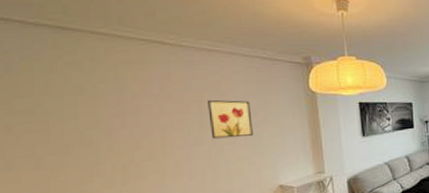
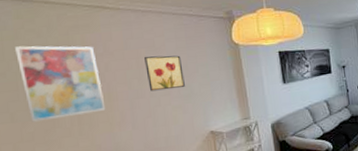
wall art: none [49,80,158,169] -> present [15,46,106,122]

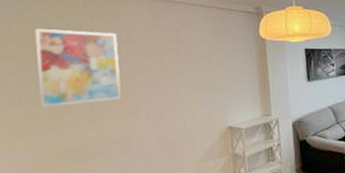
wall art: present [144,55,185,92] -> none [168,46,207,82]

